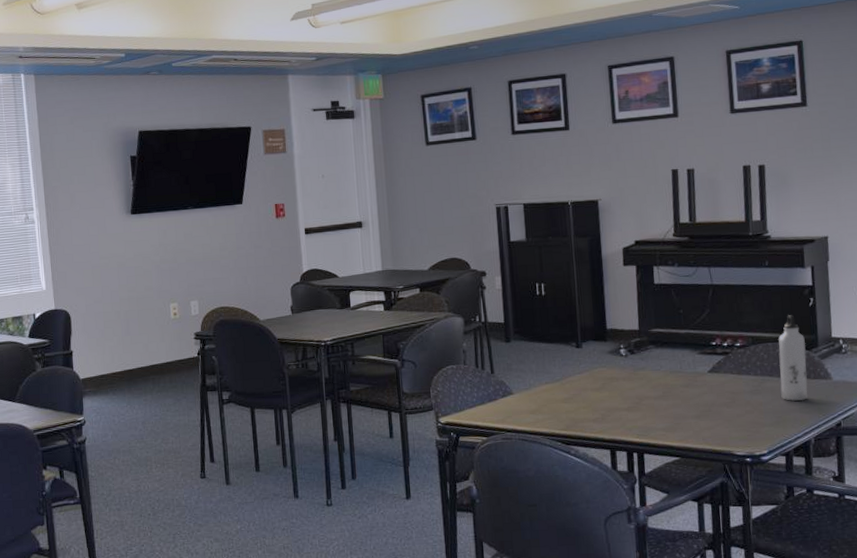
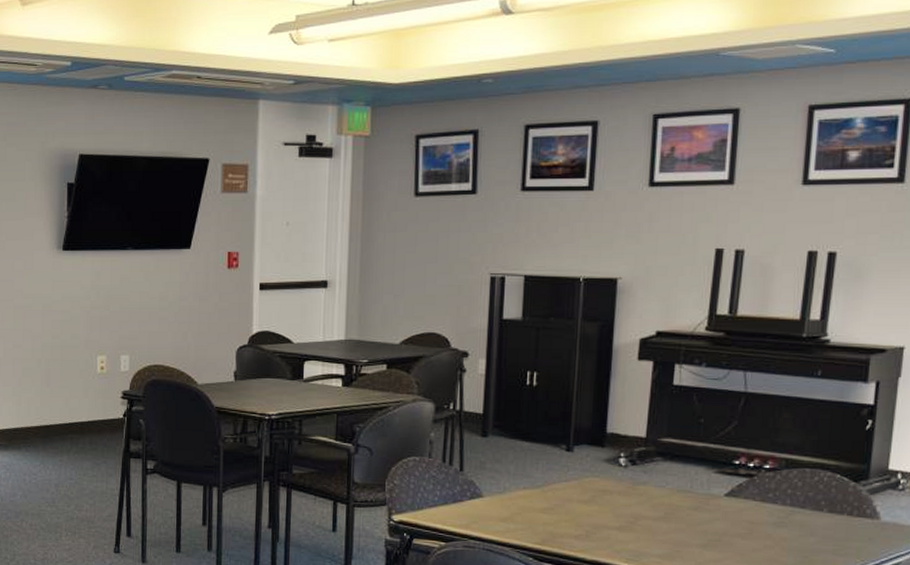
water bottle: present [778,315,808,401] -> none [812,438,853,540]

